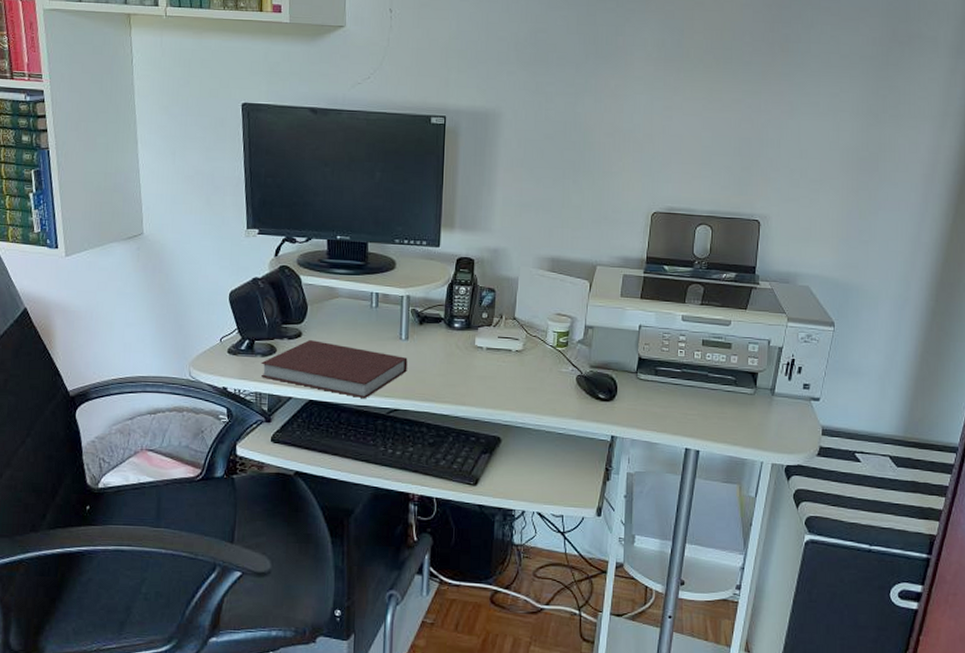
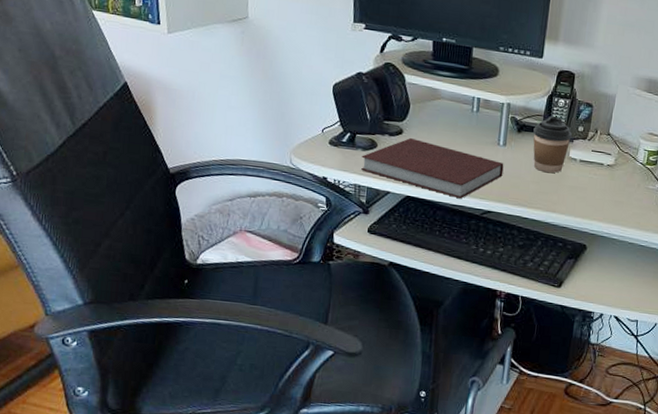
coffee cup: none [435,305,476,364] -> present [533,116,572,173]

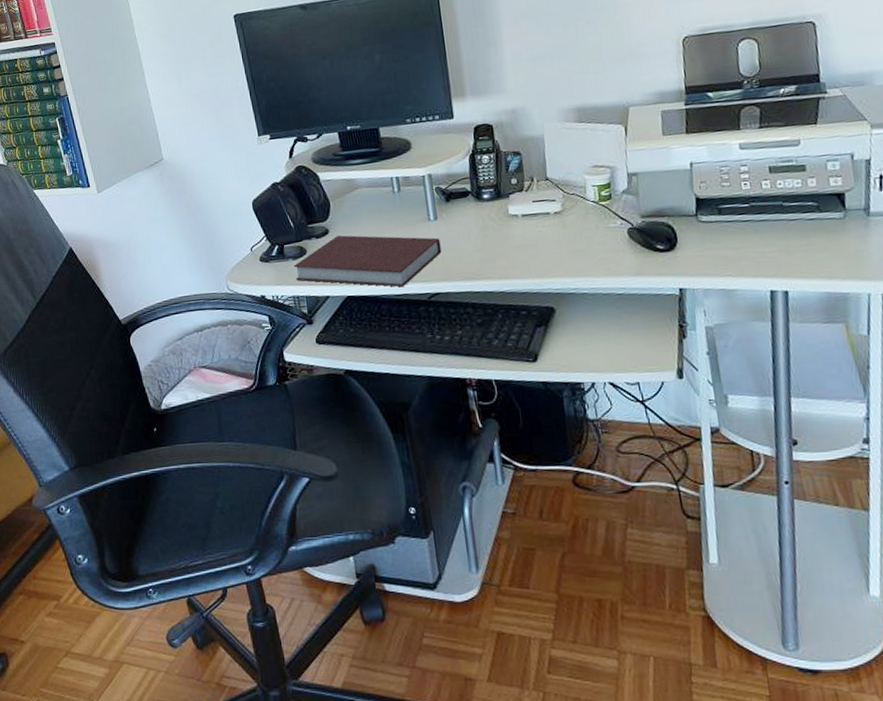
coffee cup: present [533,116,572,173] -> none [462,175,506,238]

